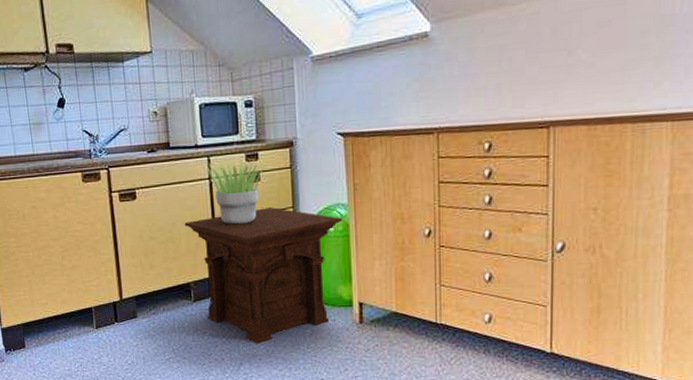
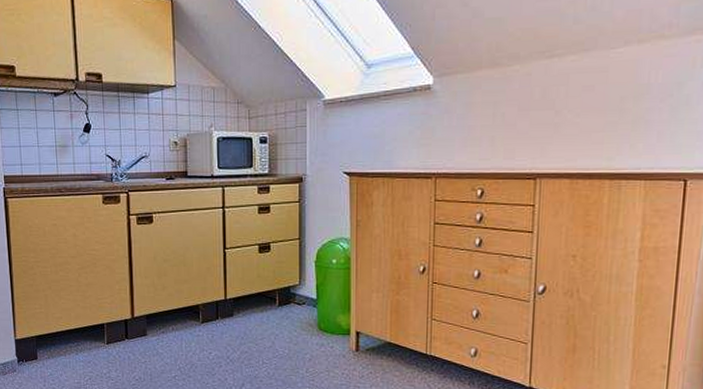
side table: present [184,207,343,344] -> none [197,238,345,367]
potted plant: present [204,159,268,225] -> none [218,191,279,252]

